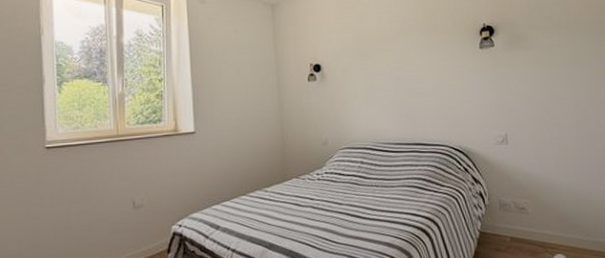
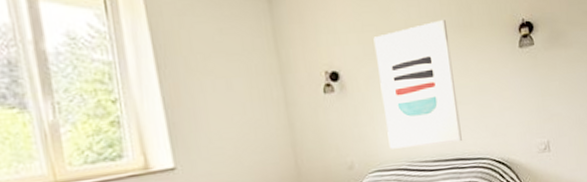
wall art: none [350,23,423,131] -> present [373,19,462,149]

